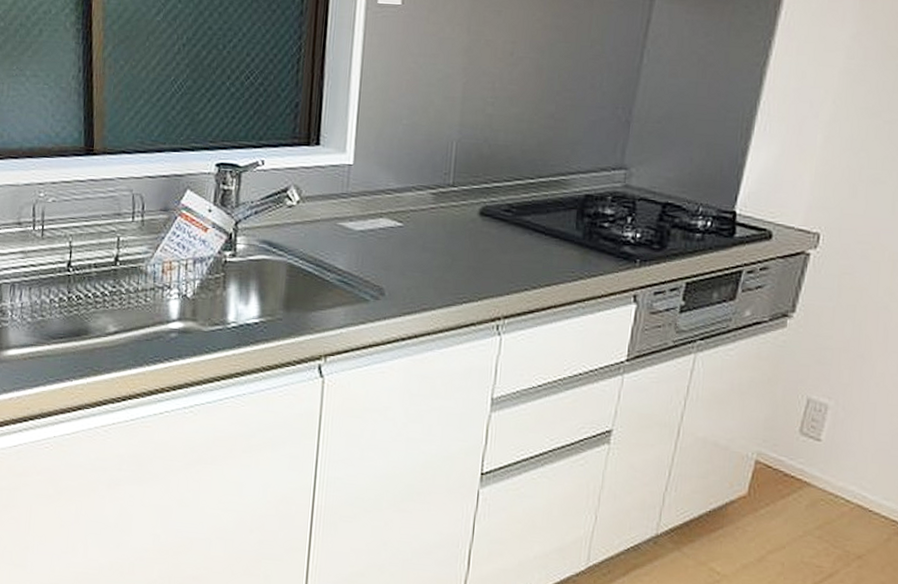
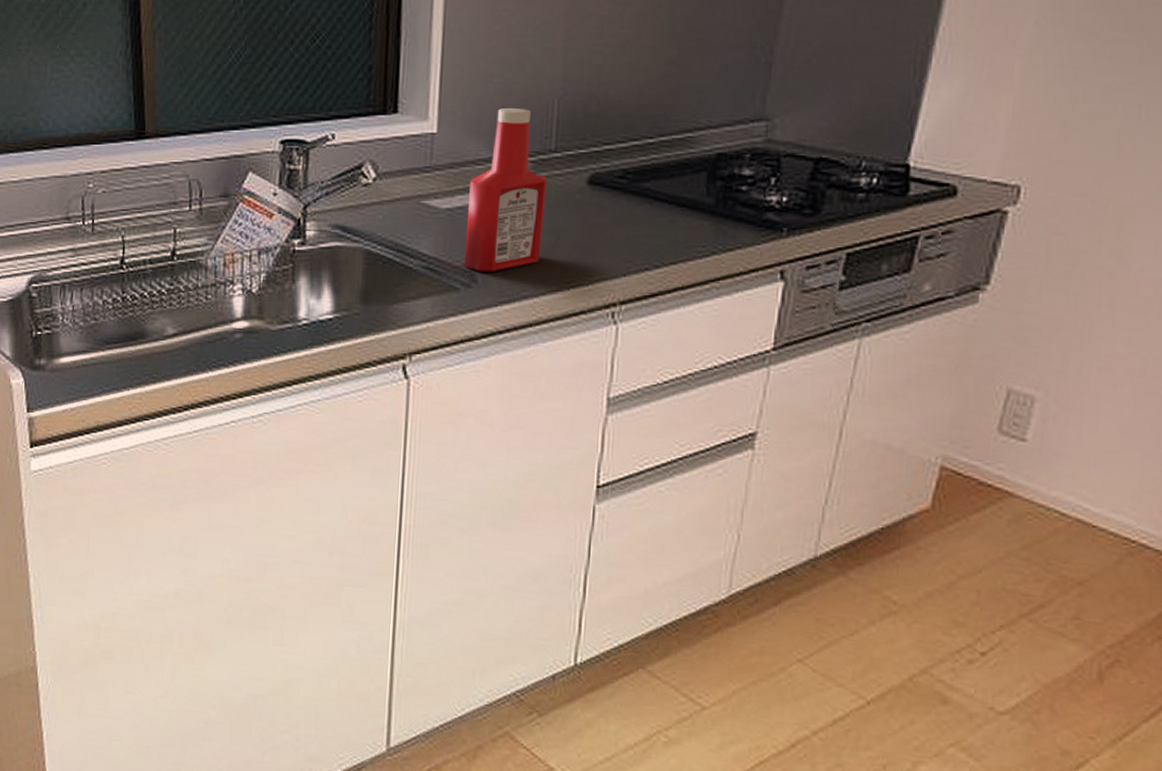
ketchup bottle: none [373,146,445,287] -> present [463,108,547,272]

